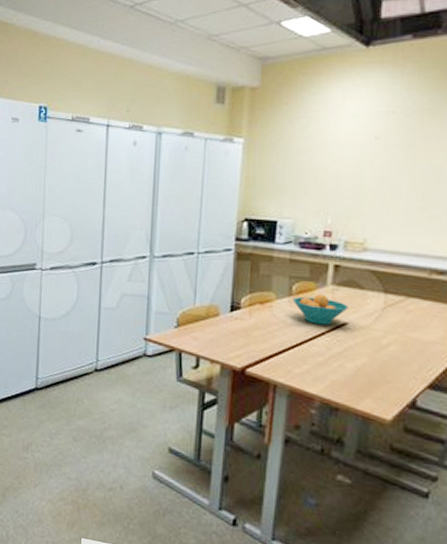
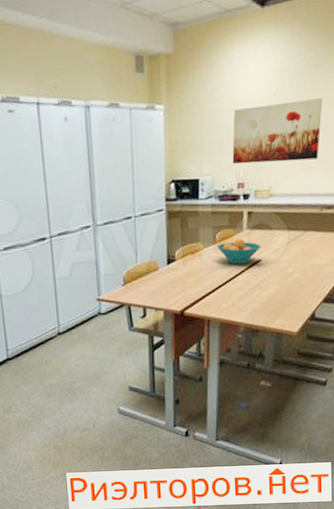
wall art: none [319,147,437,215] -> present [232,98,323,164]

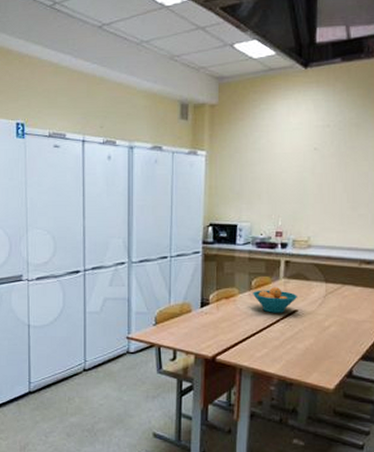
wall art: present [232,98,323,164] -> none [271,156,363,214]

